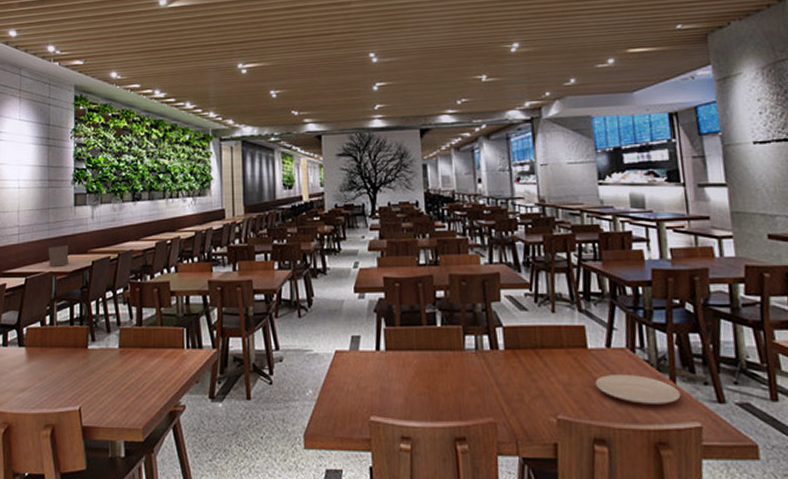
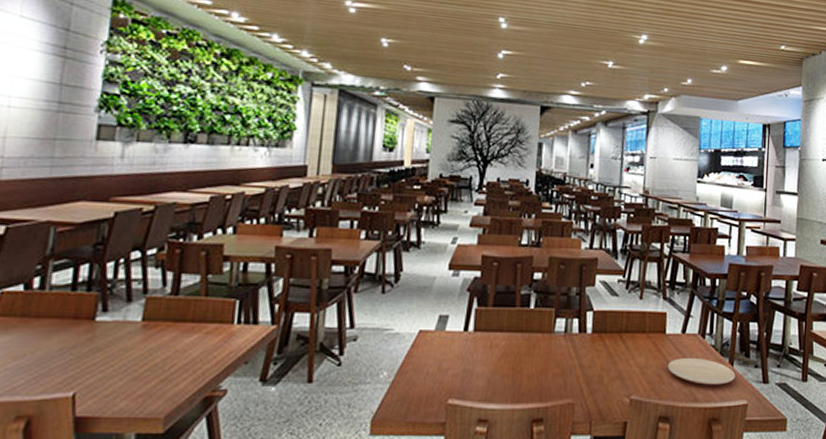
paper bag: present [48,244,69,268] -> none [46,187,81,216]

